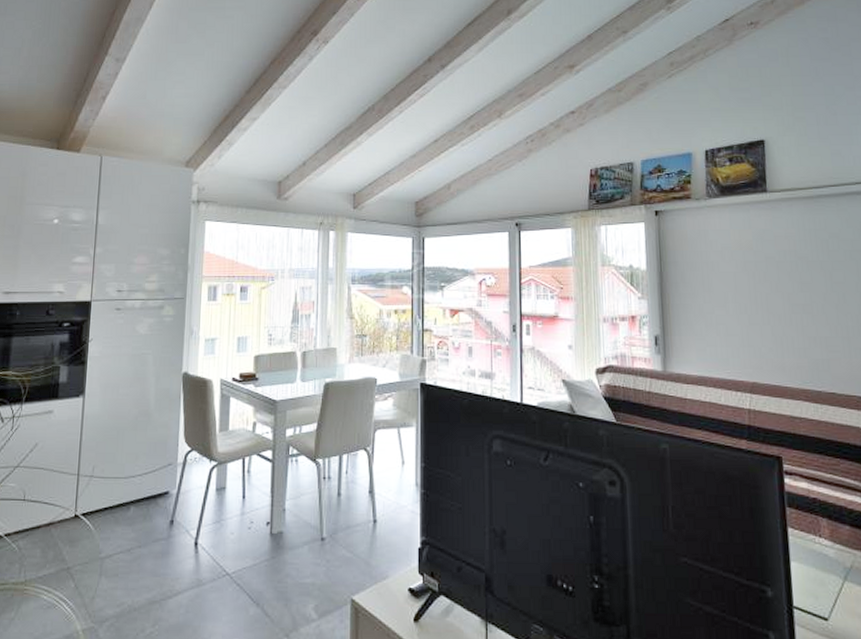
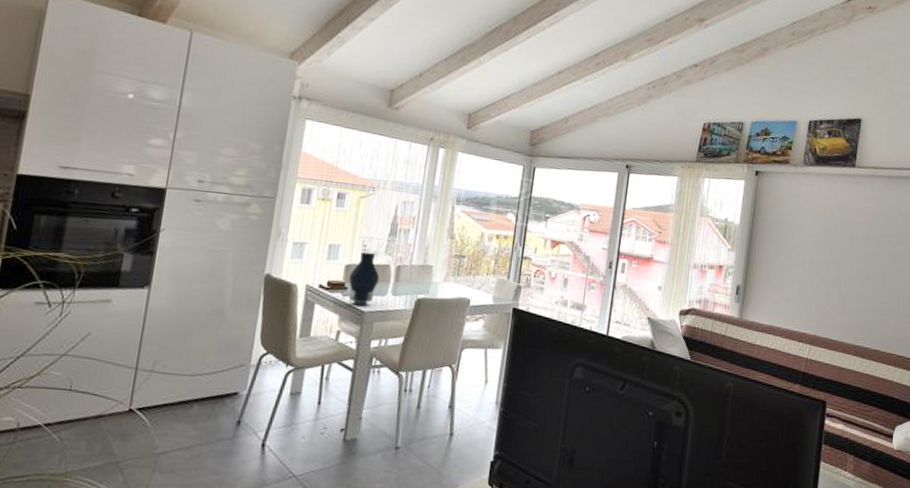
vase: none [259,341,288,395] -> present [349,252,380,306]

